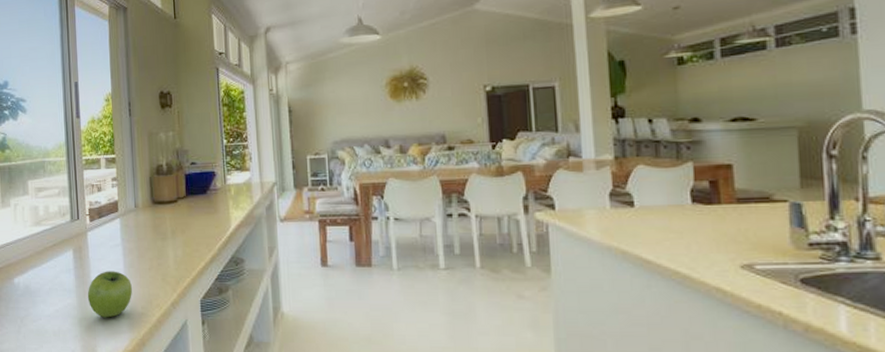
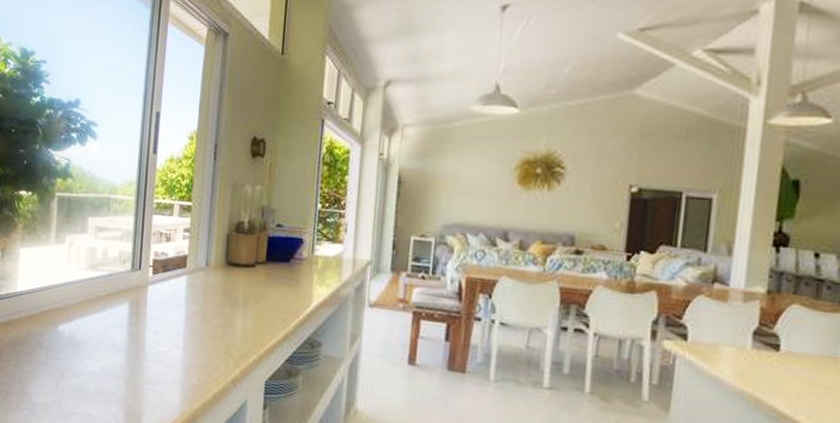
fruit: present [87,271,132,318] -> none [138,332,190,385]

